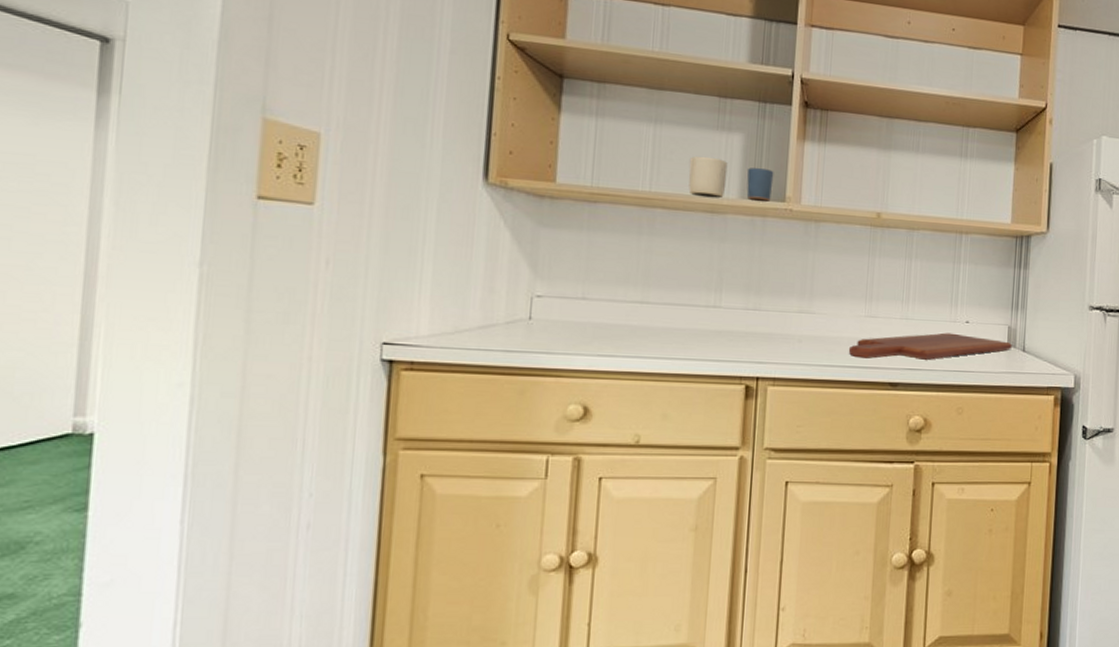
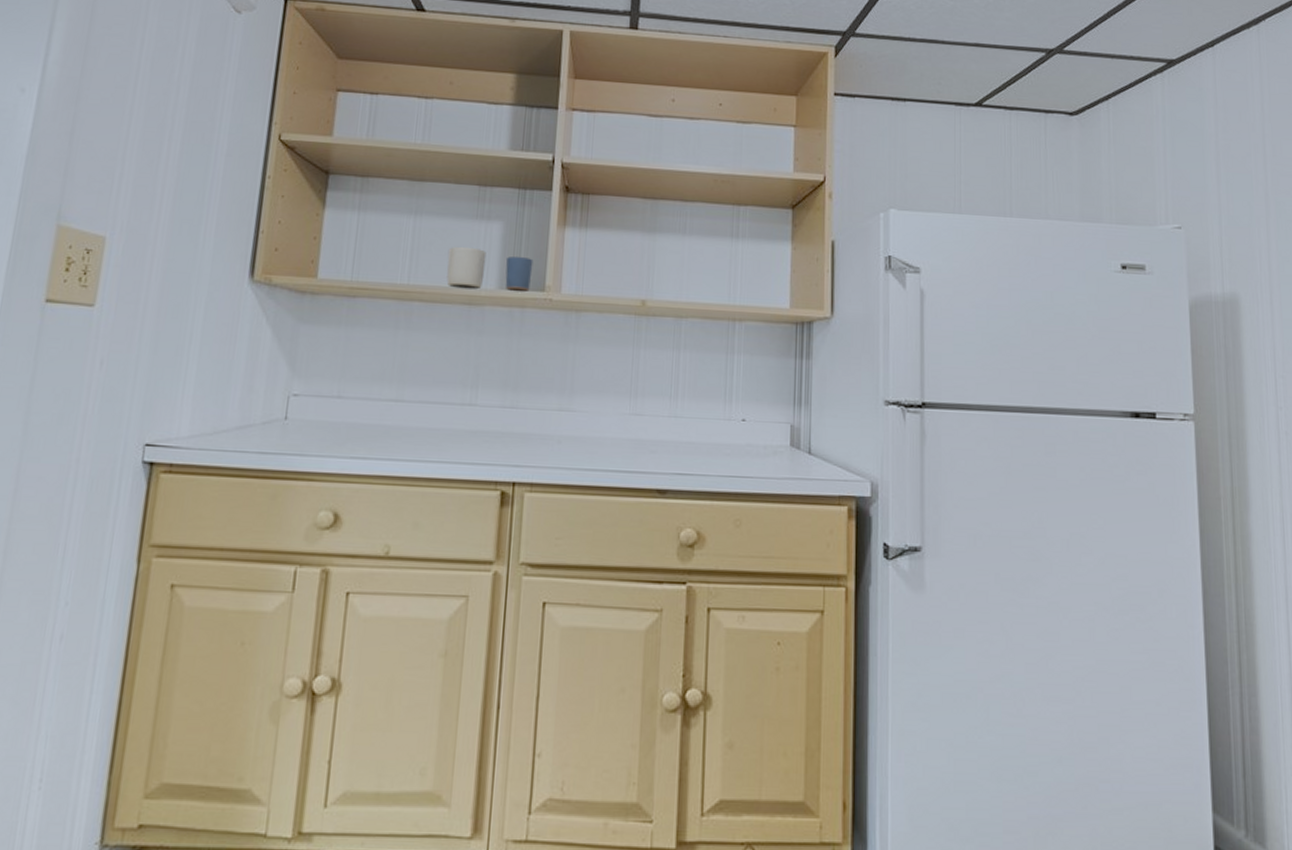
cutting board: present [848,333,1012,360] -> none [611,432,796,464]

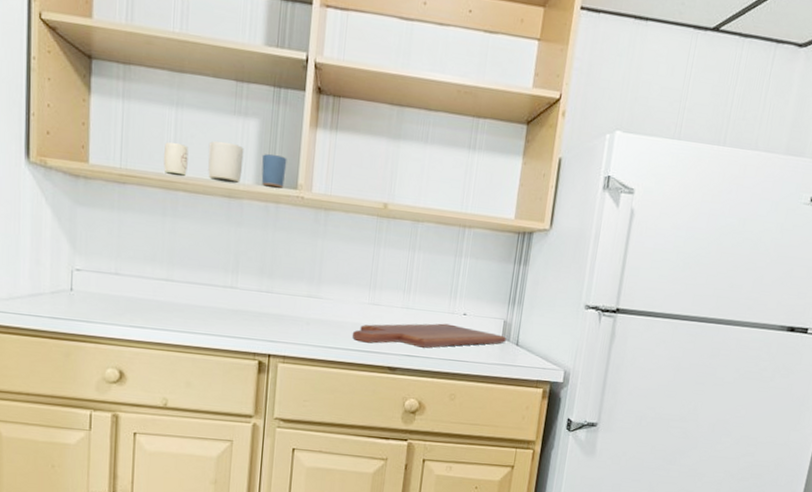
mug: none [398,251,427,286] -> present [163,142,189,177]
cutting board: none [611,432,796,464] -> present [352,323,506,348]

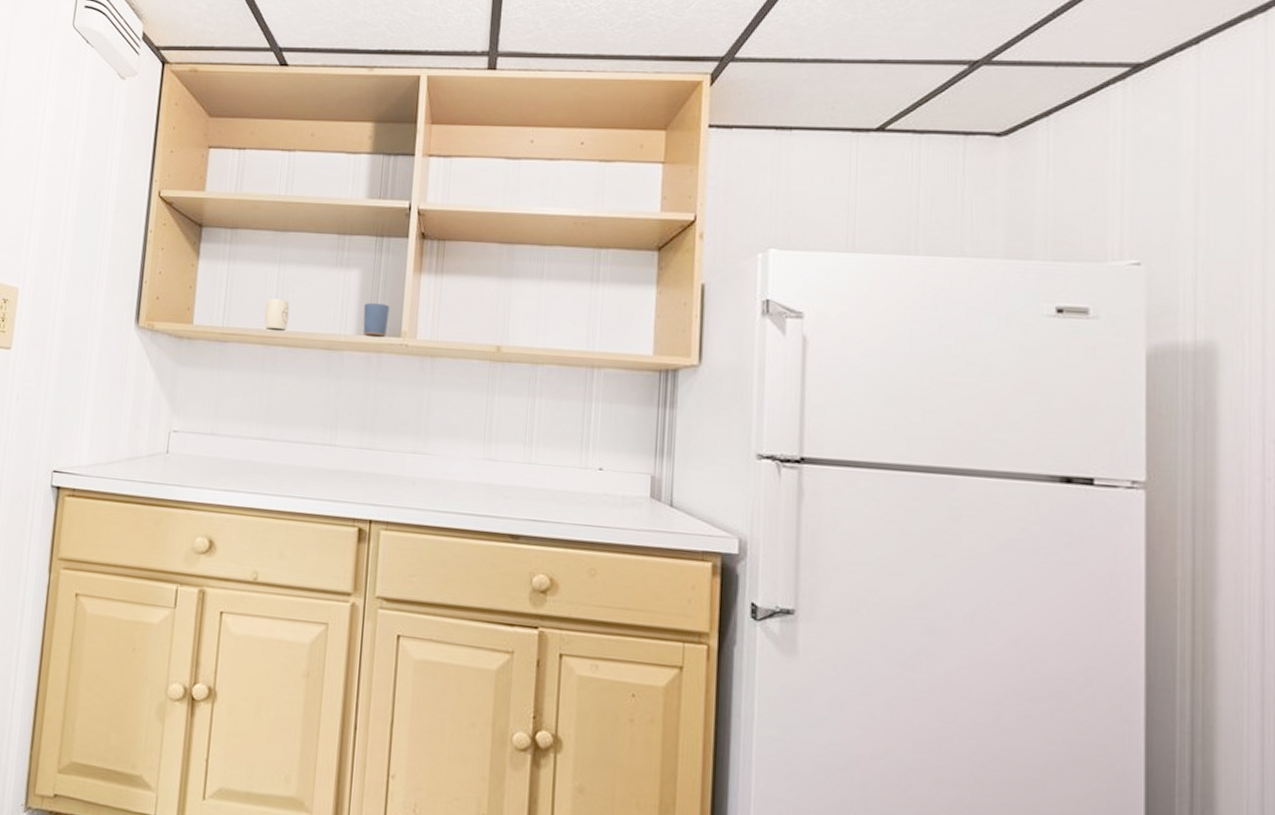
mug: present [208,141,244,184] -> none [308,293,345,335]
cutting board: present [352,323,506,348] -> none [465,480,656,511]

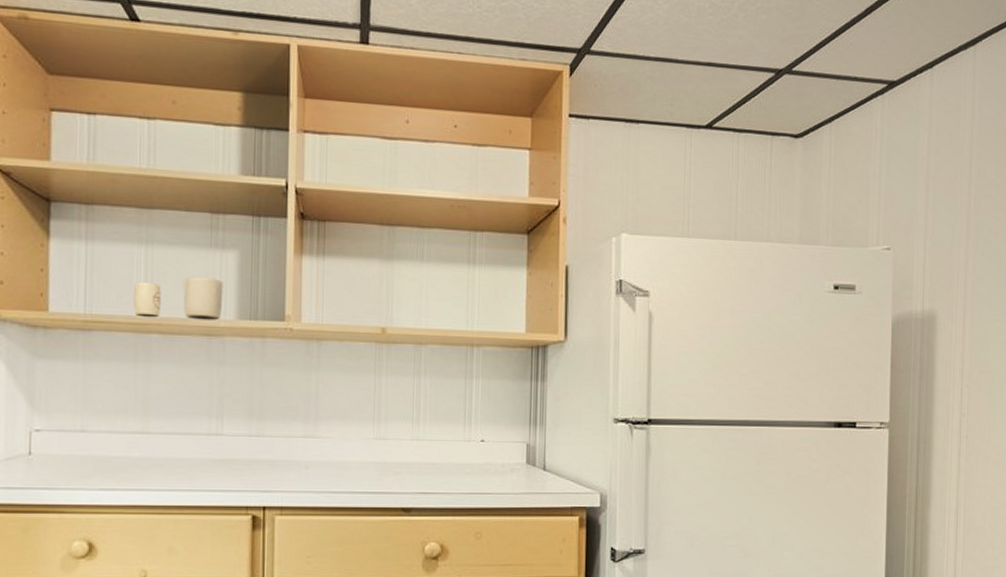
mug: none [308,293,345,335] -> present [183,276,223,321]
mug: present [362,303,390,338] -> none [243,286,272,323]

